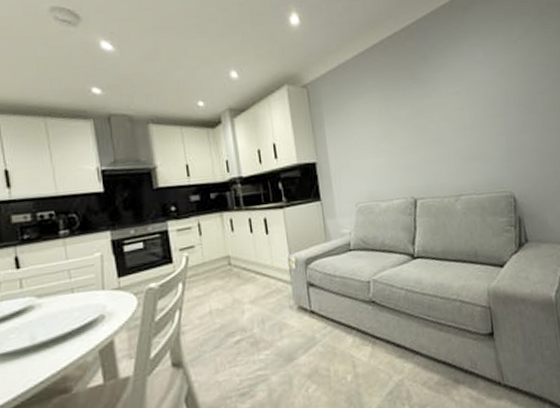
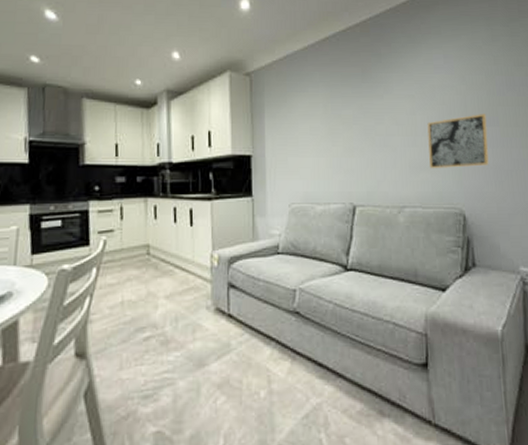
wall art: none [474,103,532,158] -> present [427,114,489,169]

